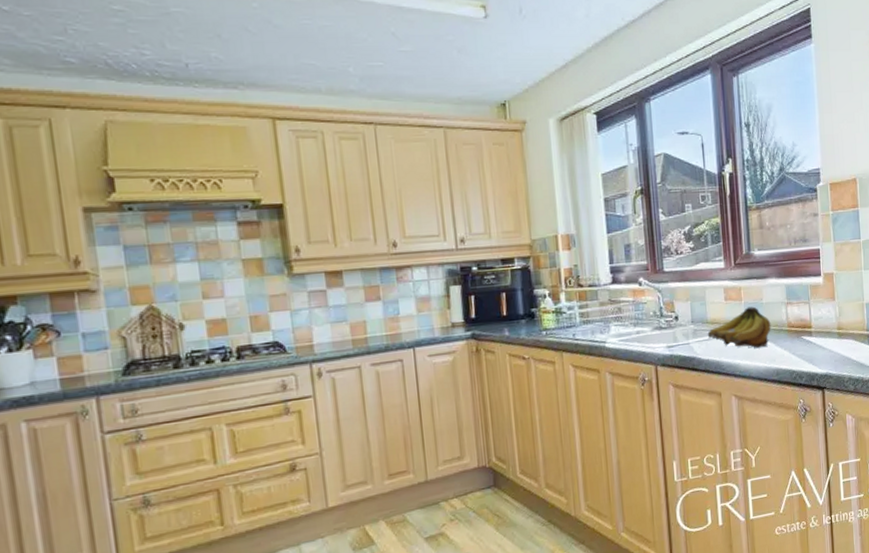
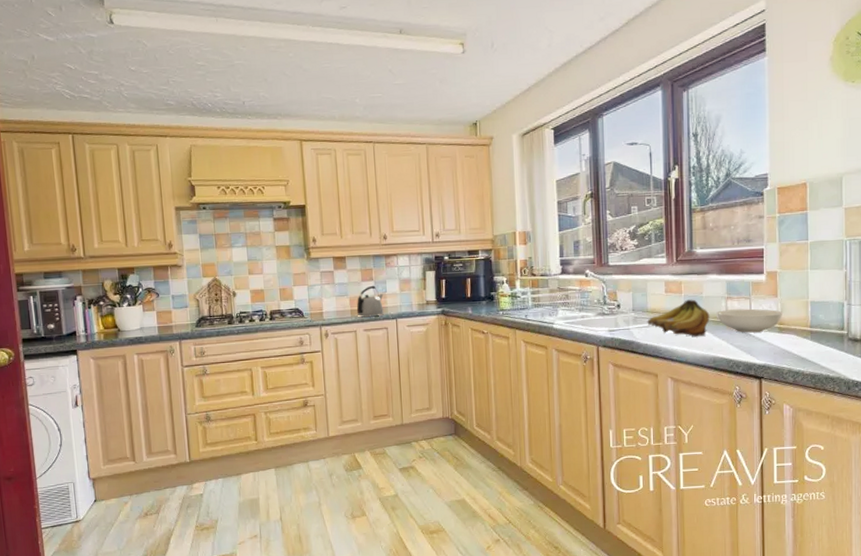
kettle: none [359,306,397,348] -> present [356,285,384,318]
bowl: none [778,313,841,341] -> present [717,308,783,333]

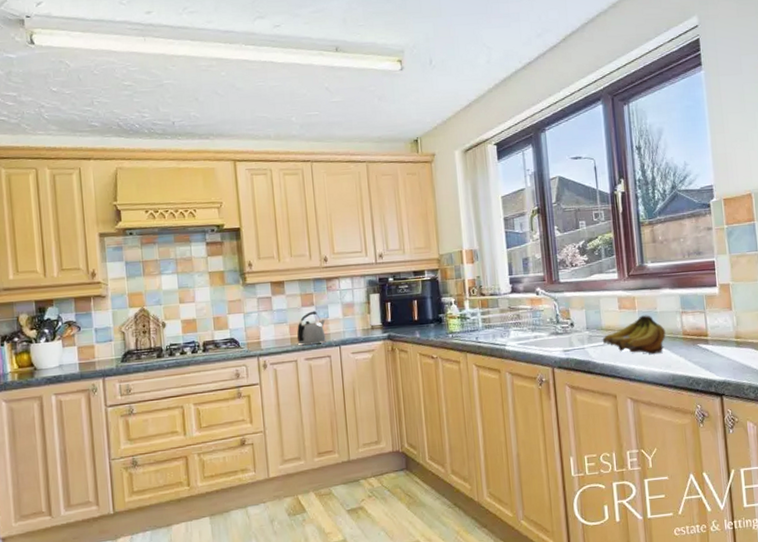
bowl: present [717,308,783,333] -> none [672,323,739,349]

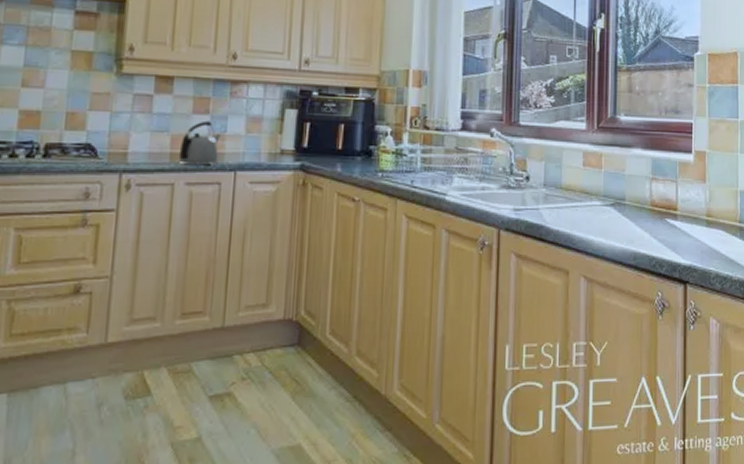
fruit: present [602,315,666,354] -> none [560,177,632,224]

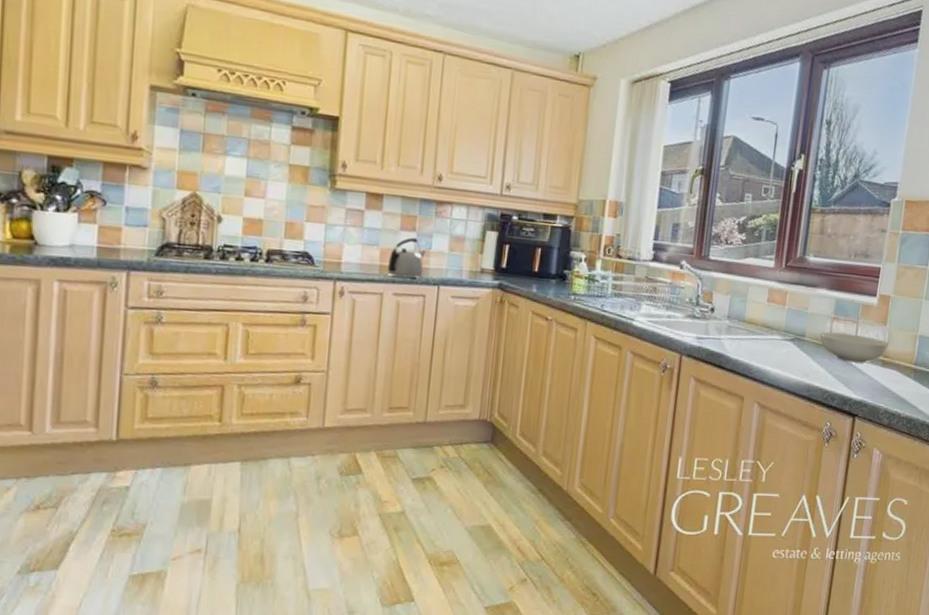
bowl: none [640,194,712,225] -> present [819,331,890,363]

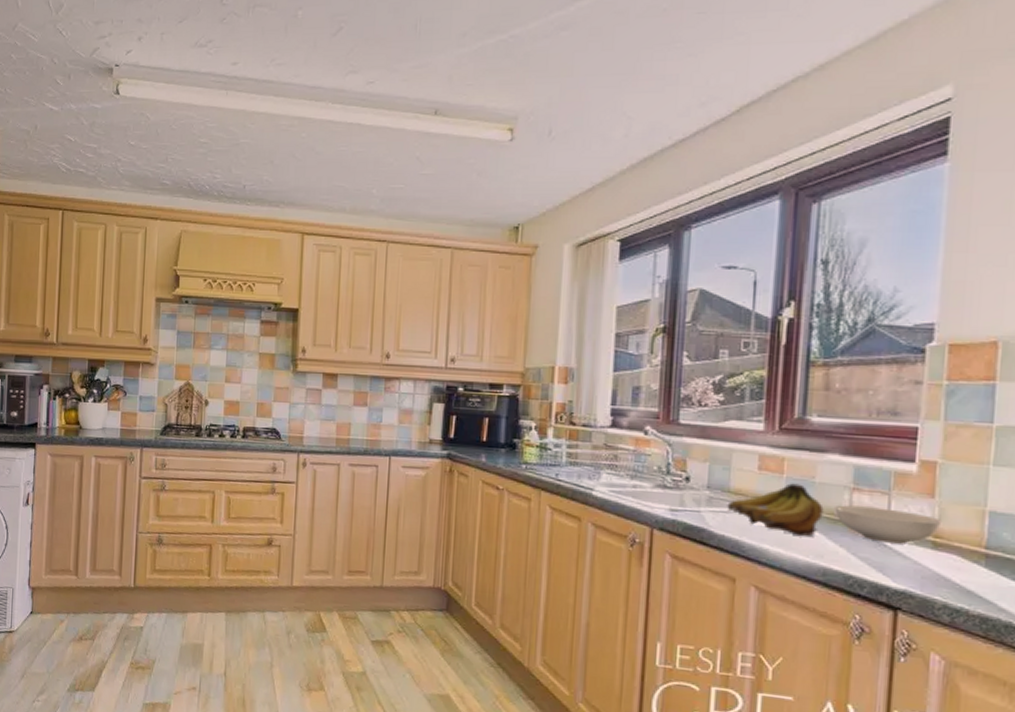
kettle: present [387,237,427,278] -> none [343,412,378,450]
fruit: none [741,313,812,359] -> present [727,483,824,536]

